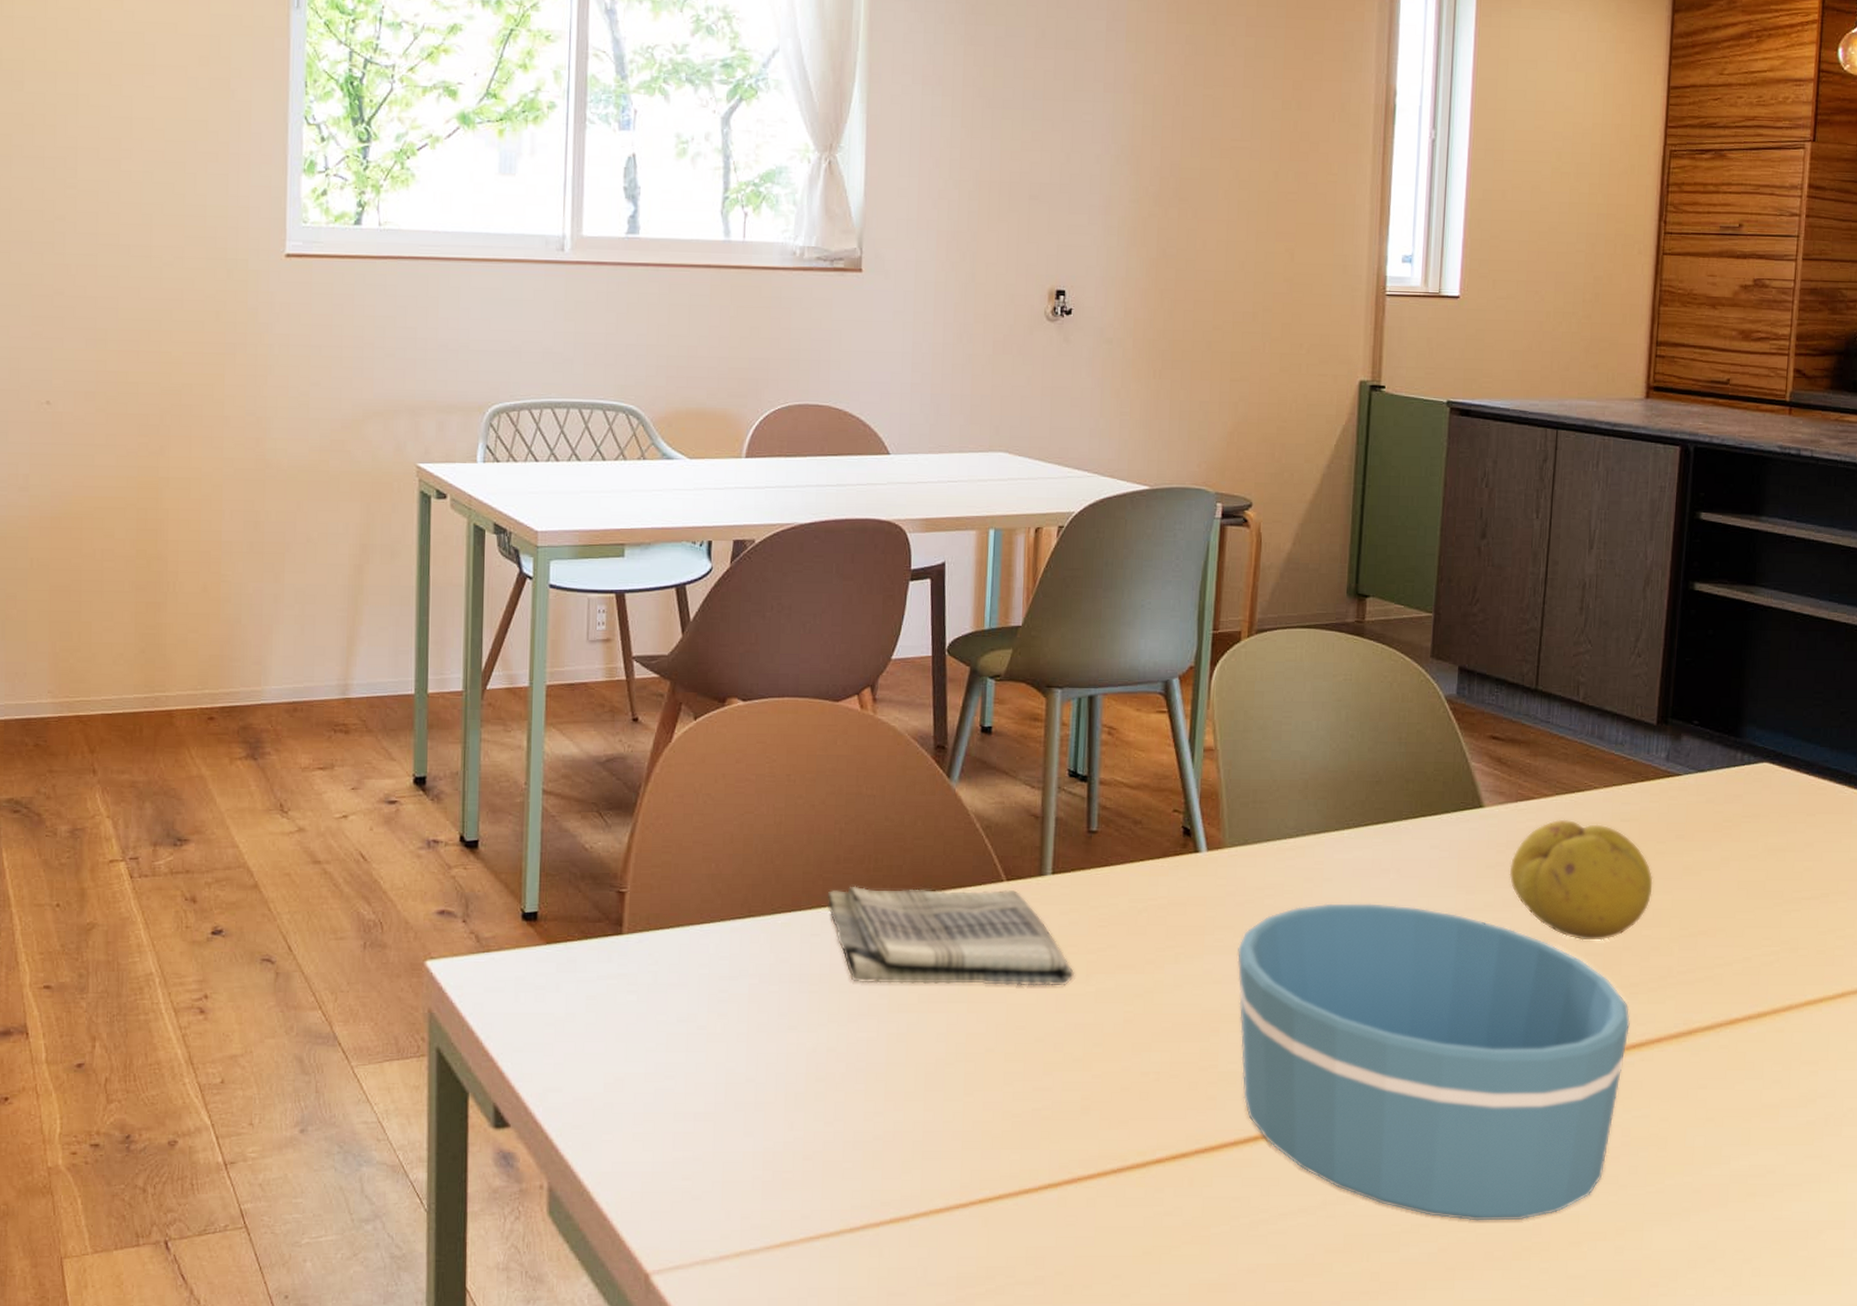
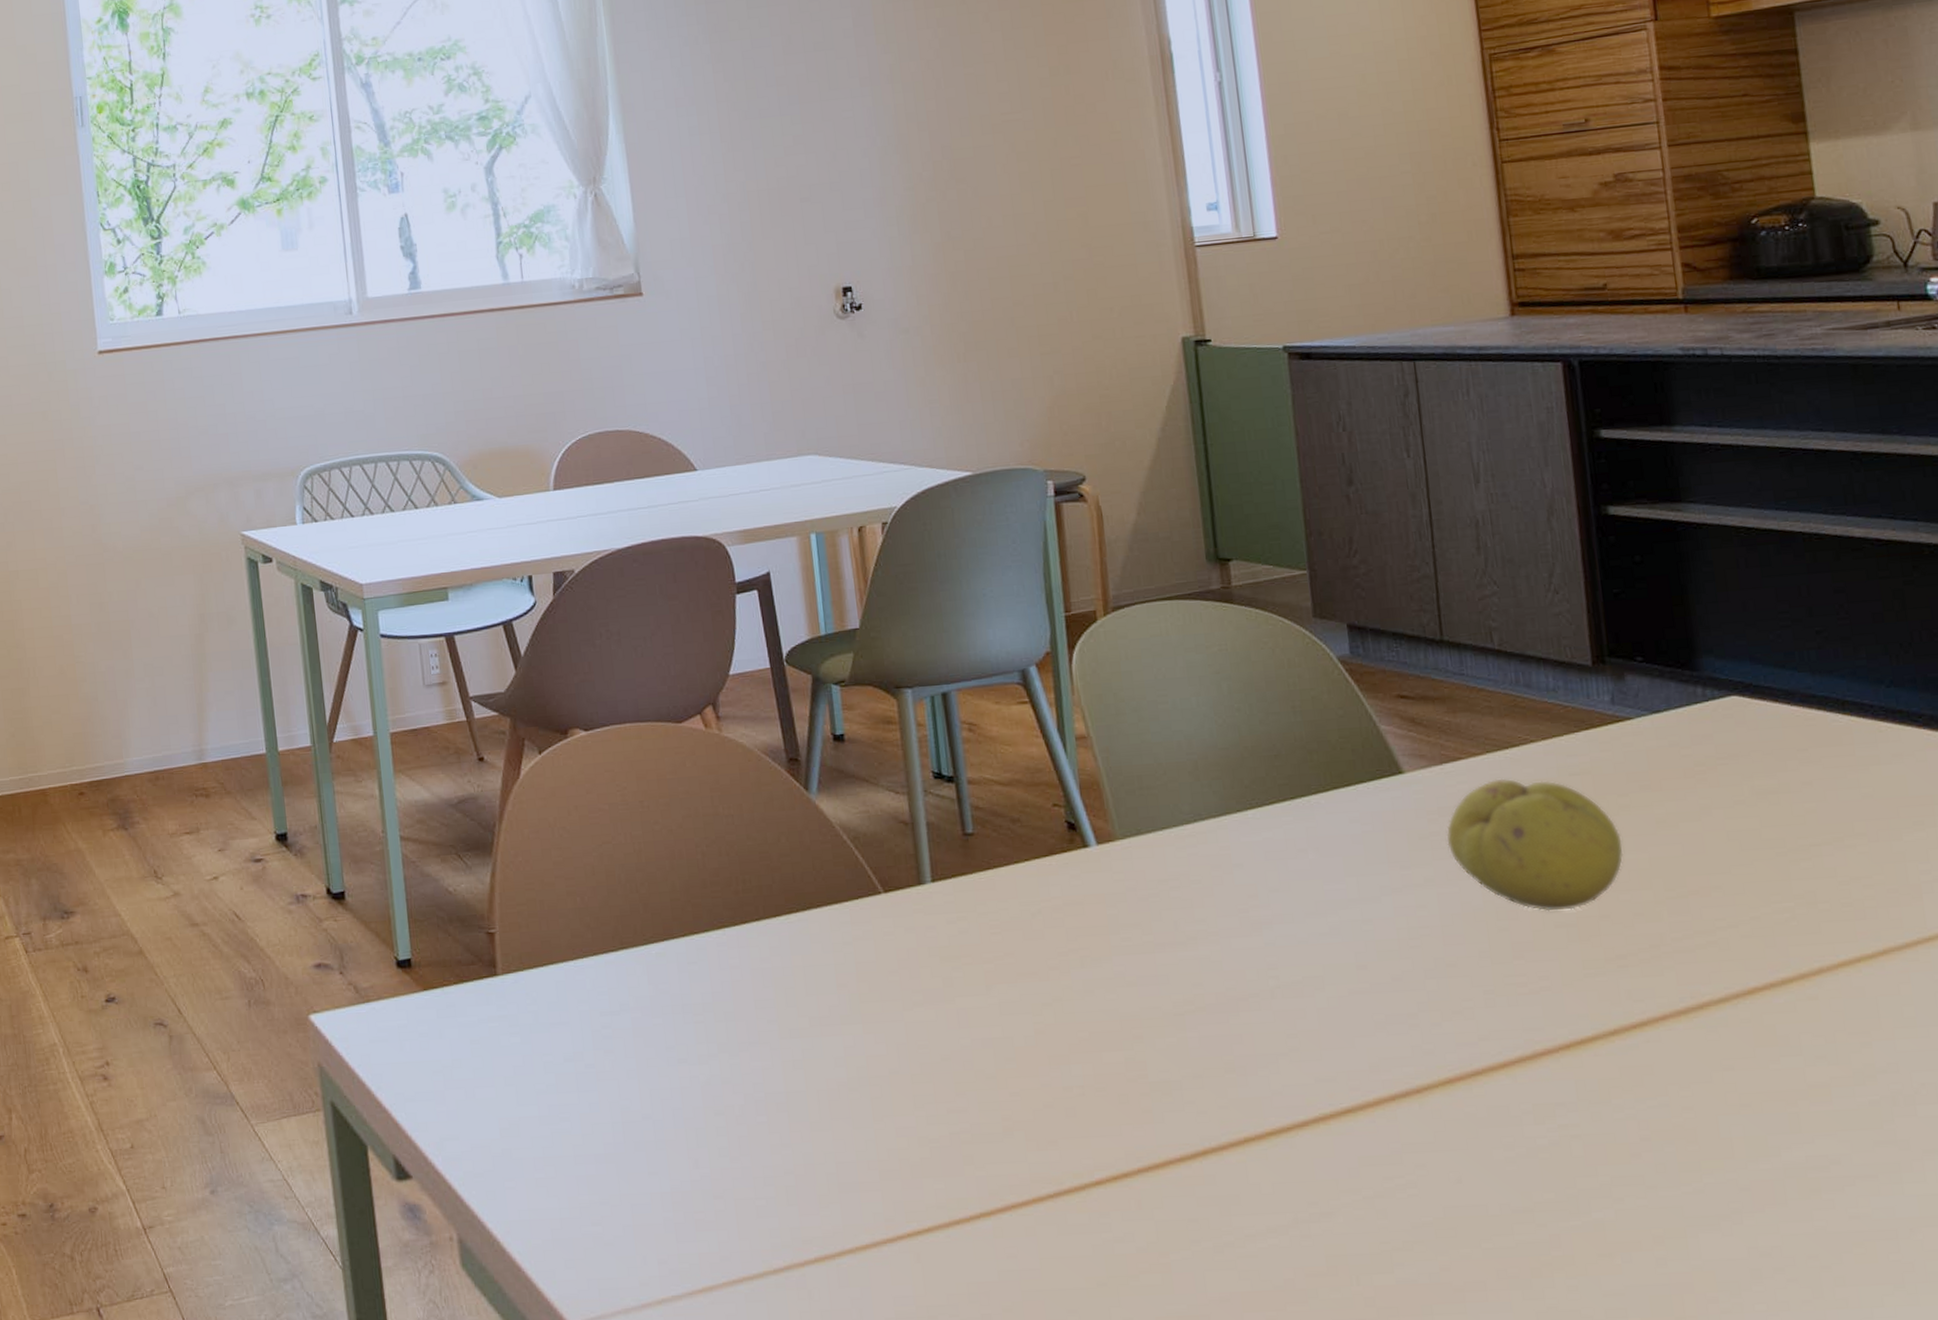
dish towel: present [827,886,1075,986] -> none [698,901,974,1010]
bowl: present [1237,903,1630,1221] -> none [1148,887,1626,1235]

